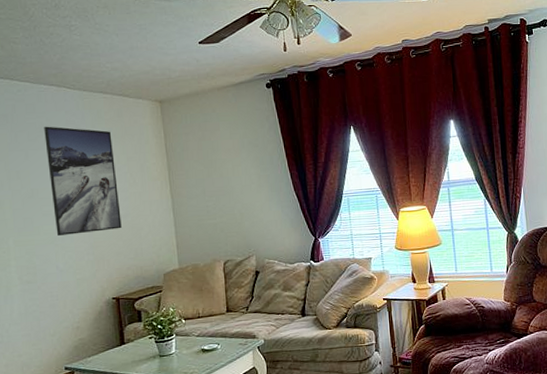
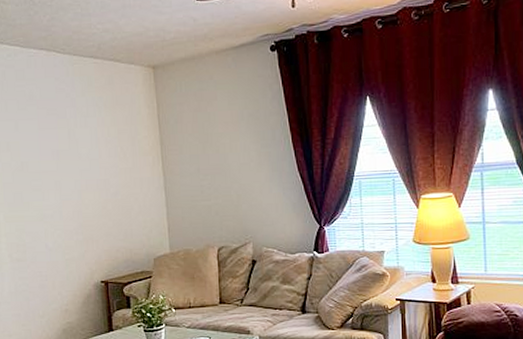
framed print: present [44,126,122,237] -> none [33,94,111,214]

